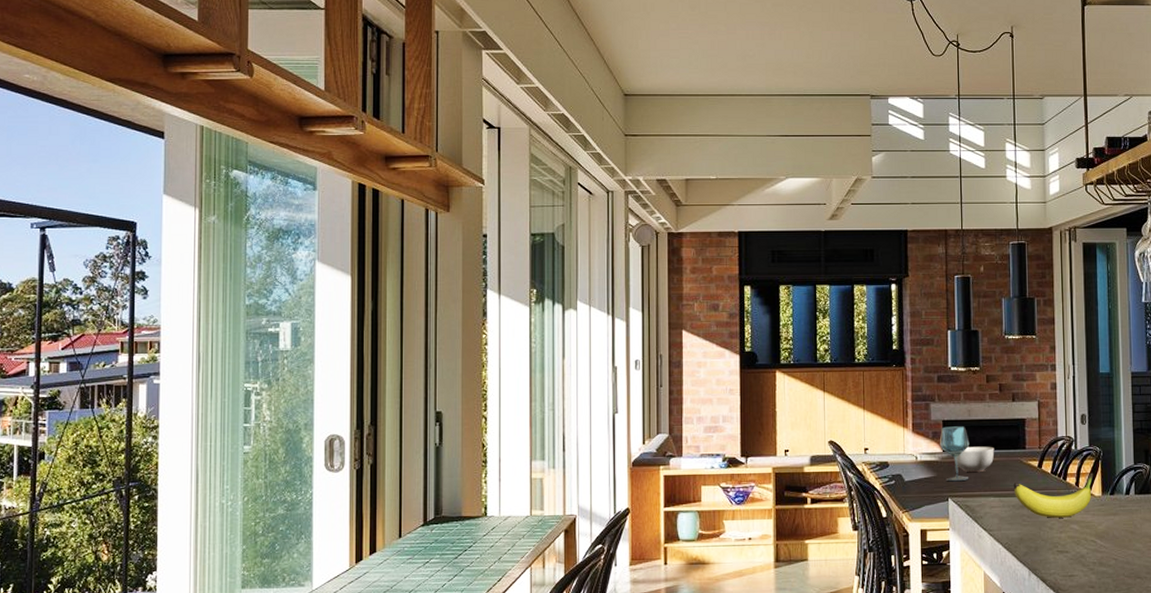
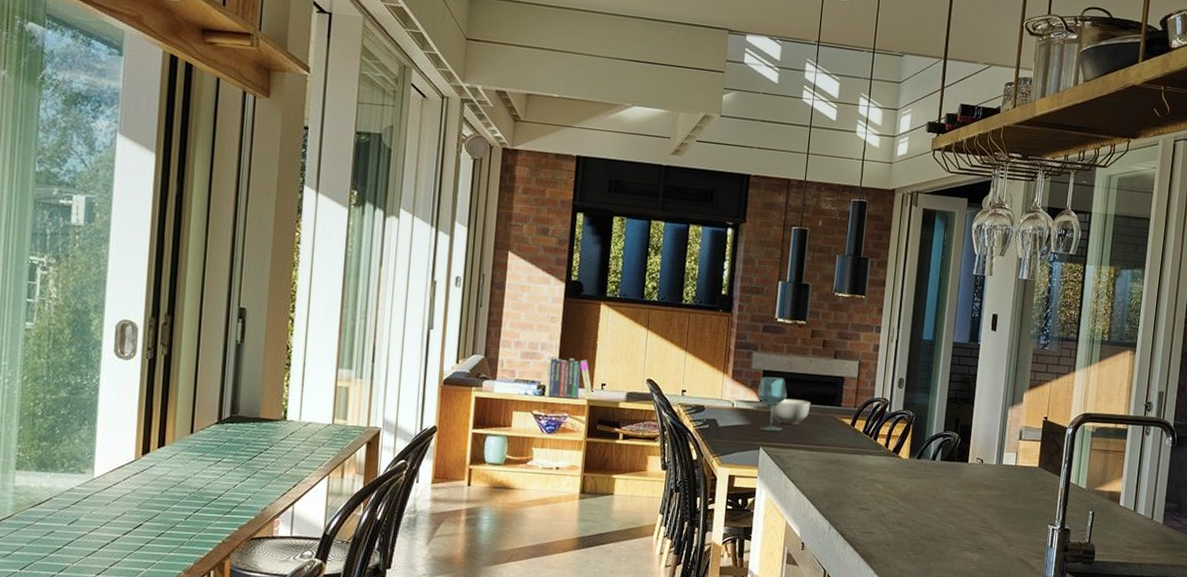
books: none [730,427,778,469] -> present [544,356,593,400]
fruit: present [1013,472,1094,518] -> none [824,435,904,477]

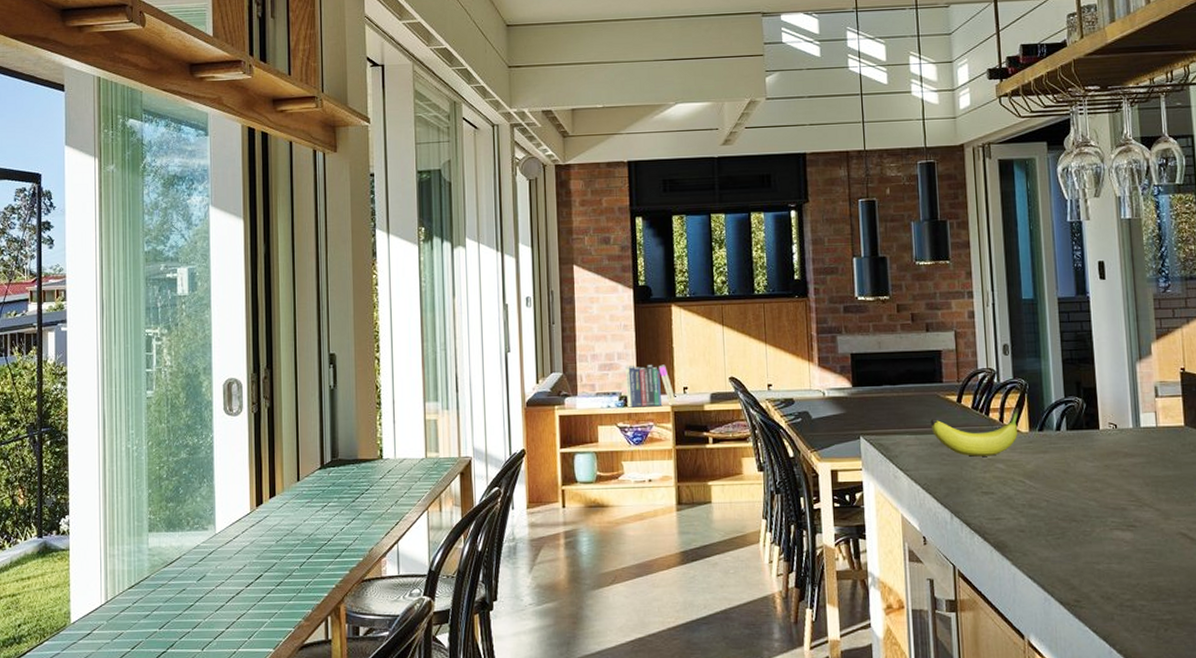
wine glass: present [758,376,788,432] -> none [848,359,882,419]
bowl: present [769,398,811,425] -> none [864,380,909,409]
fruit: none [824,435,904,477] -> present [930,407,1020,457]

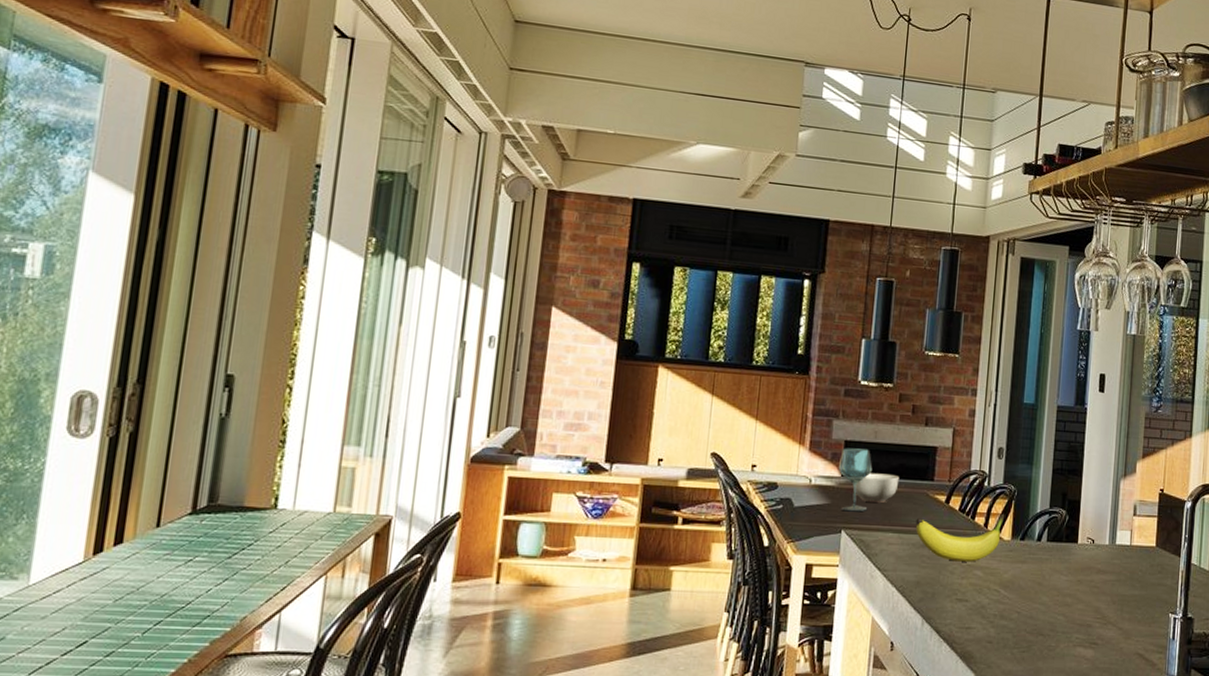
books: present [626,364,677,408] -> none [591,427,648,479]
wine glass: none [848,359,882,419] -> present [839,448,873,512]
bowl: none [864,380,909,409] -> present [852,473,900,503]

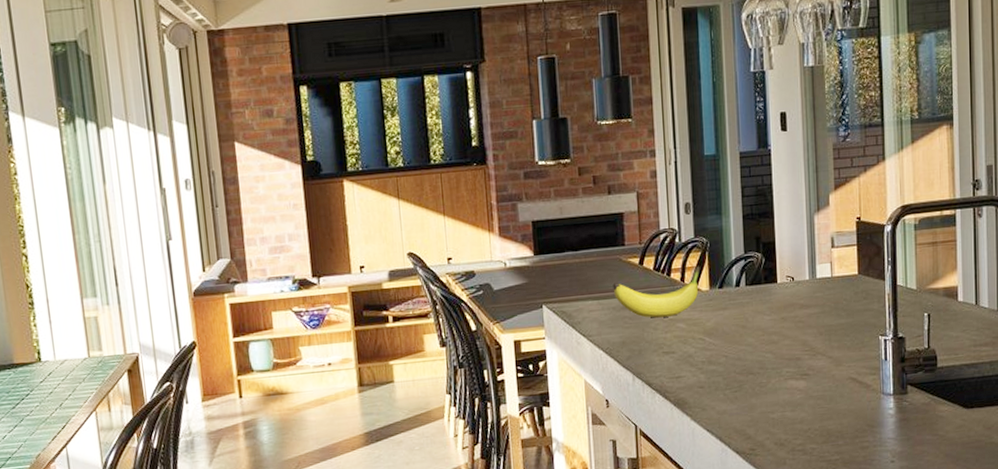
wine glass: present [839,448,873,512] -> none [530,226,564,288]
bowl: present [852,473,900,503] -> none [546,245,591,276]

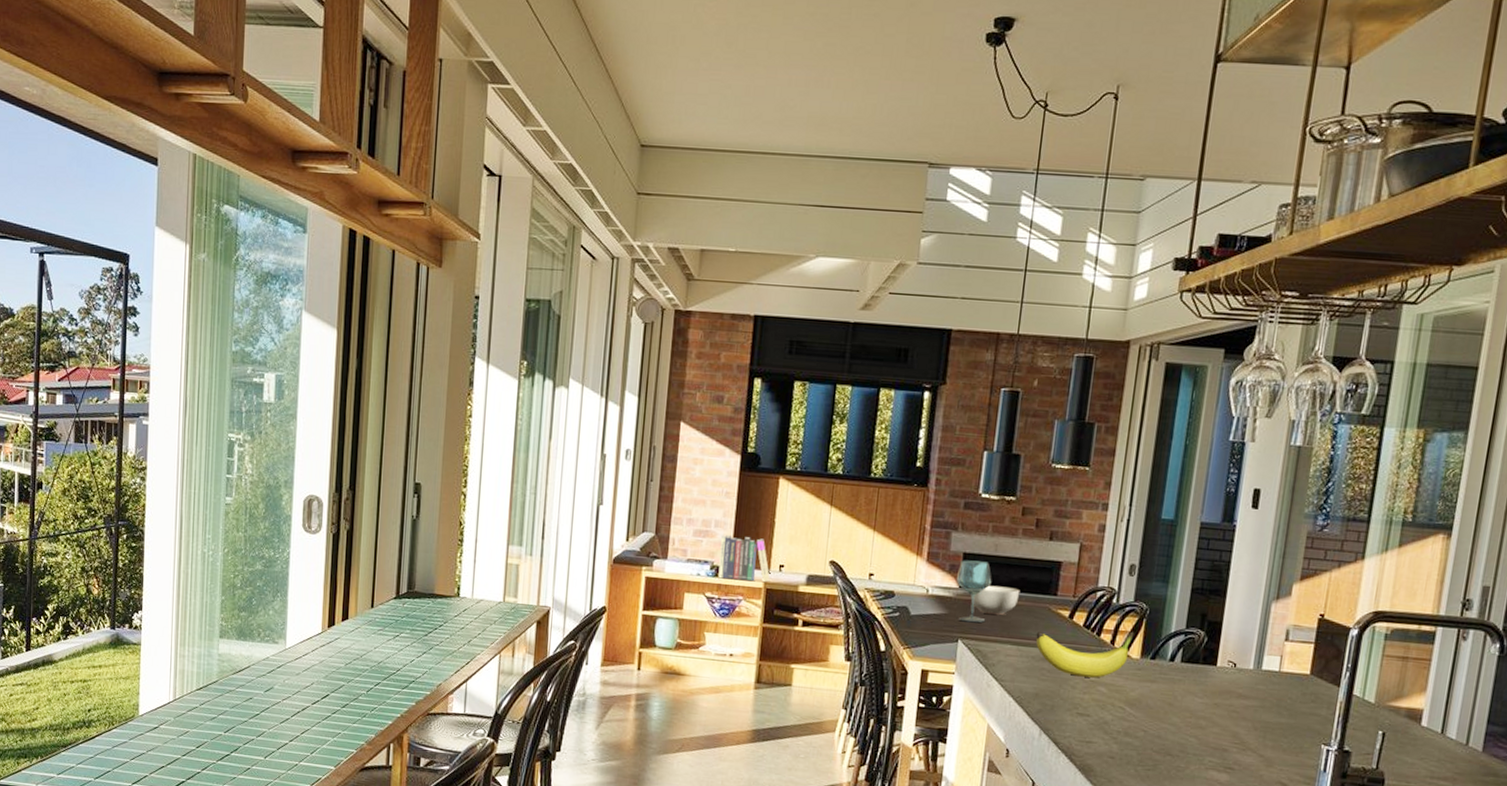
books: none [298,243,354,291] -> present [718,534,771,583]
wine glass: none [530,226,564,288] -> present [957,560,992,623]
bowl: none [546,245,591,276] -> present [970,585,1021,615]

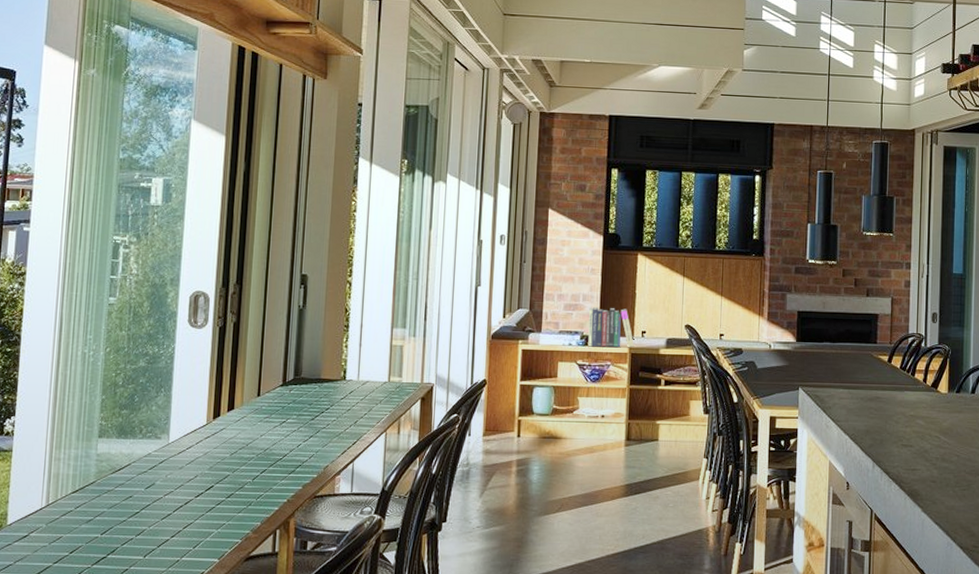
wine glass: present [957,560,992,623] -> none [794,317,823,372]
bowl: present [970,585,1021,615] -> none [806,338,847,364]
fruit: present [1035,631,1135,678] -> none [862,370,941,413]

